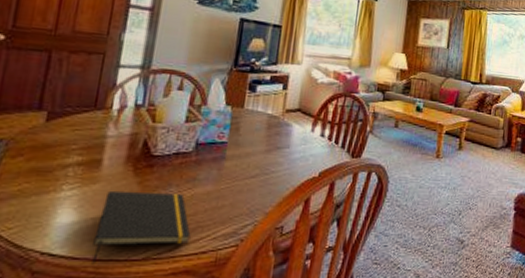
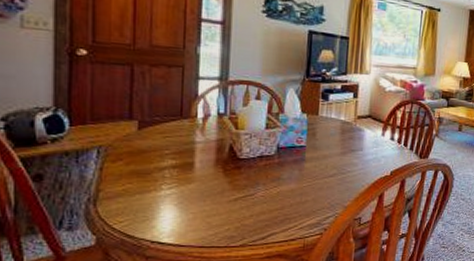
notepad: present [92,190,191,265] -> none [195,189,280,251]

